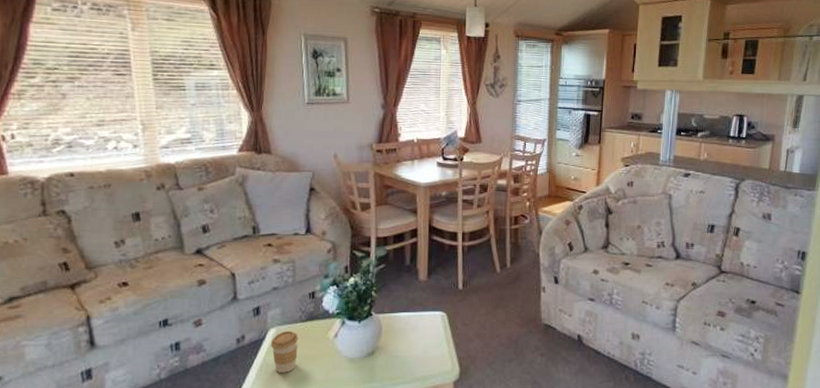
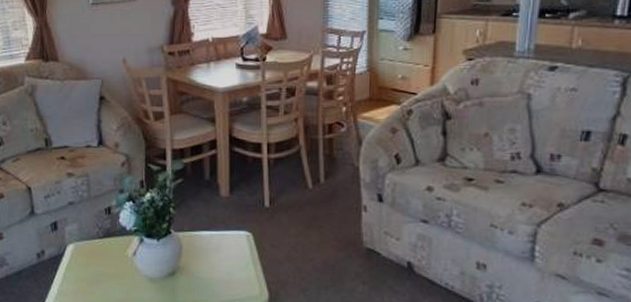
coffee cup: present [270,330,298,373] -> none [69,246,97,290]

